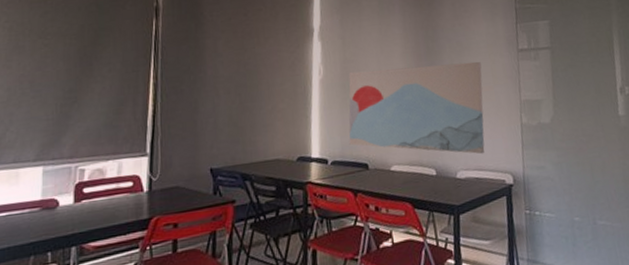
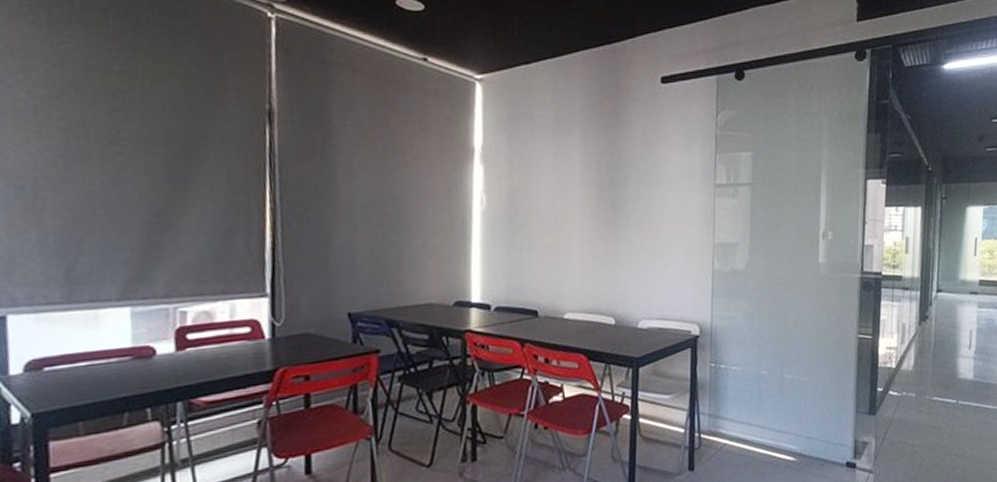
wall art: present [348,61,485,155] -> none [515,196,673,303]

